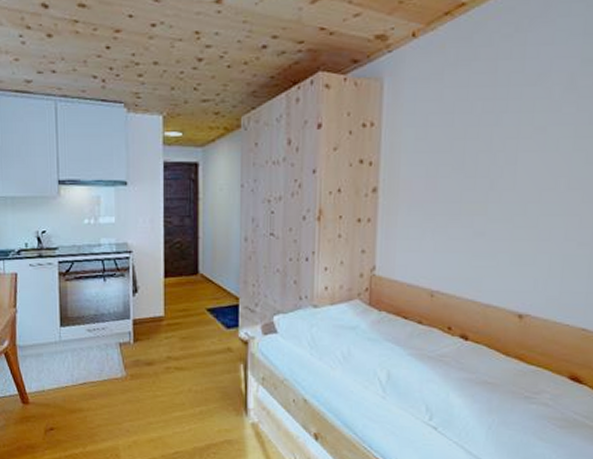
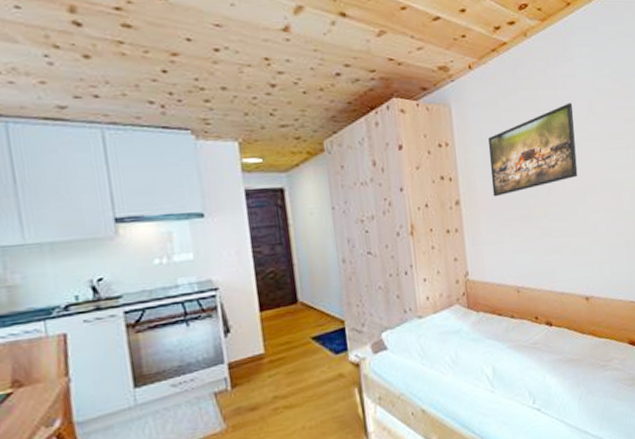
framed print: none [418,76,545,187] -> present [488,102,578,197]

